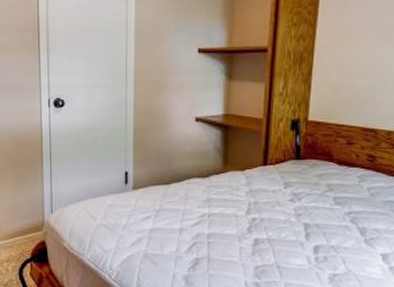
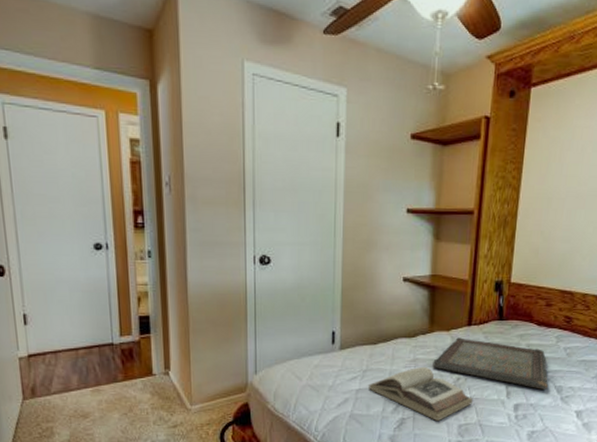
book: none [162,206,269,263] -> present [369,366,473,422]
serving tray: none [227,177,351,231] -> present [433,337,548,389]

